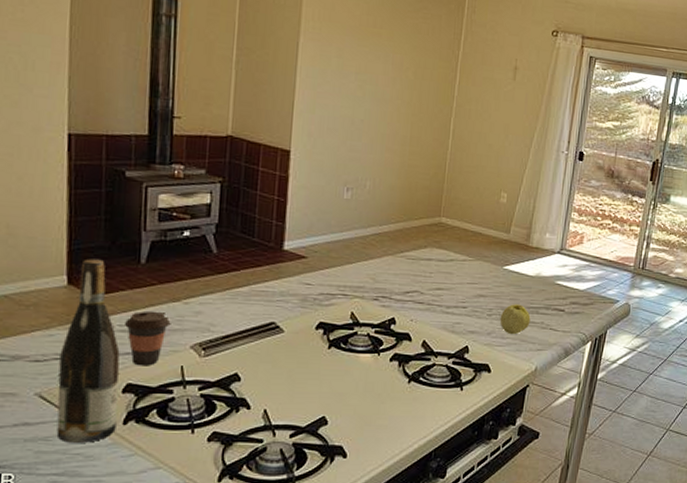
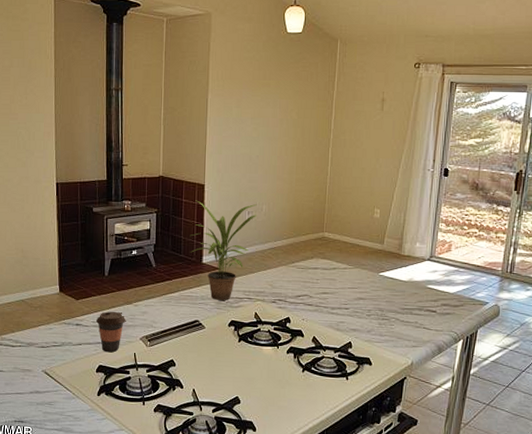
wine bottle: present [56,258,120,443] -> none [56,273,94,408]
potted plant: none [267,169,359,297] -> present [190,200,257,300]
apple: present [499,304,531,335] -> none [378,306,405,333]

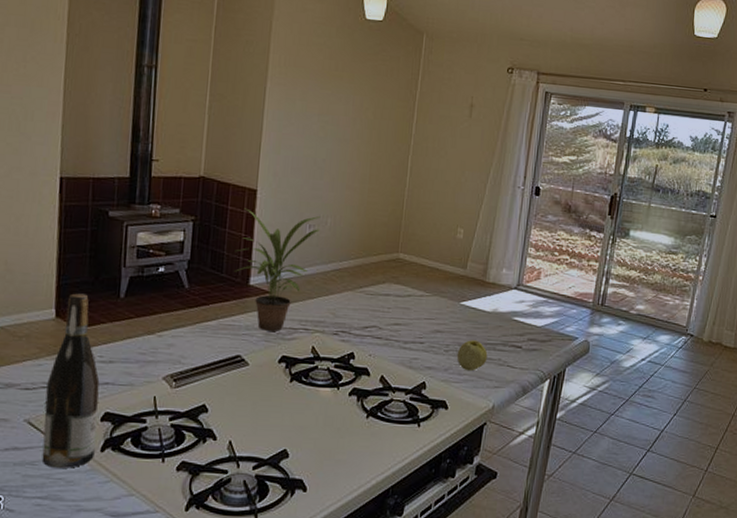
wine bottle: none [56,273,94,408] -> present [41,293,100,468]
coffee cup: present [96,311,125,353] -> none [105,342,145,396]
apple: none [378,306,405,333] -> present [456,340,488,371]

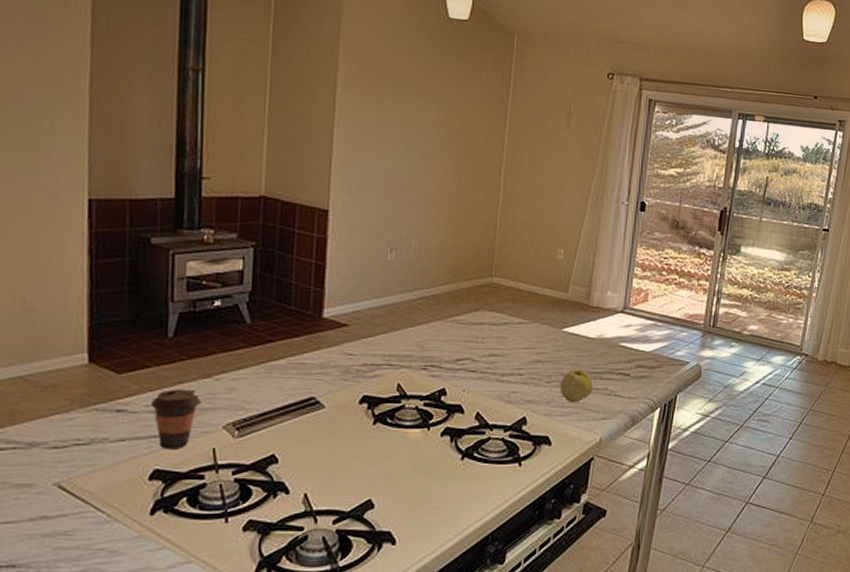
wine bottle: present [41,293,100,468] -> none [77,334,146,537]
coffee cup: none [105,342,145,396] -> present [152,388,200,450]
potted plant: present [234,208,321,331] -> none [304,231,403,368]

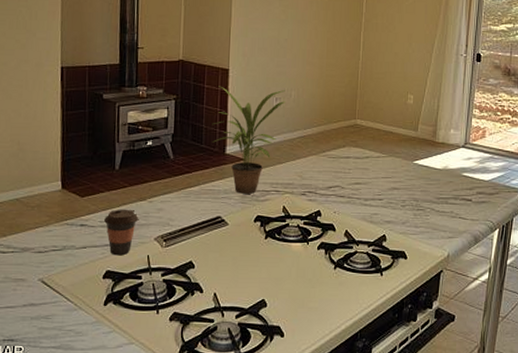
potted plant: none [304,231,403,368] -> present [212,86,286,194]
apple: present [559,369,593,403] -> none [413,195,441,224]

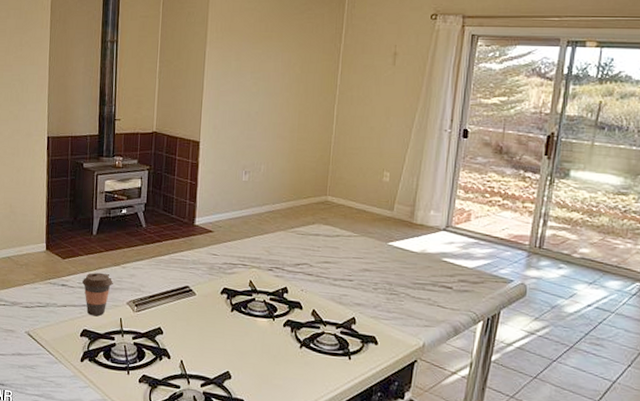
potted plant: present [212,86,286,194] -> none [182,158,255,266]

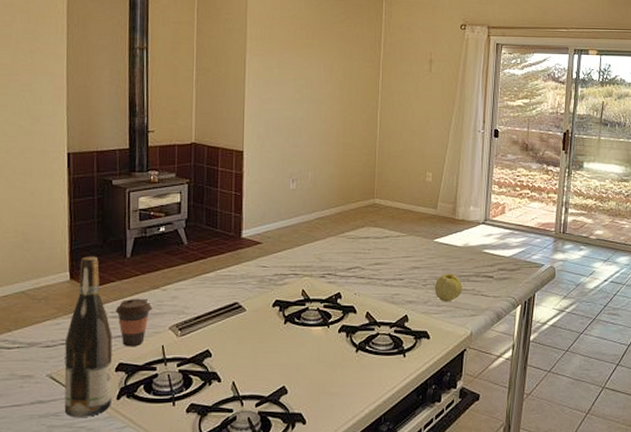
wine bottle: none [38,230,79,374] -> present [64,256,113,417]
apple: none [385,279,417,310] -> present [434,274,462,303]

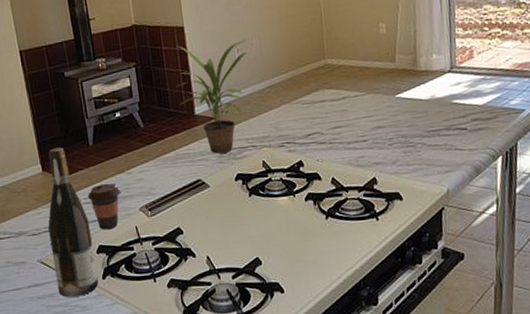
potted plant: none [227,168,302,278] -> present [176,40,248,154]
apple: present [434,274,462,303] -> none [401,129,433,161]

